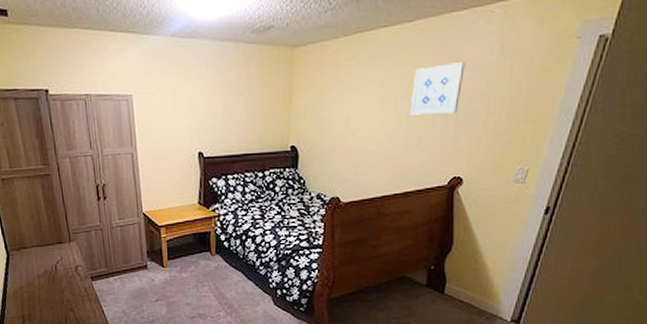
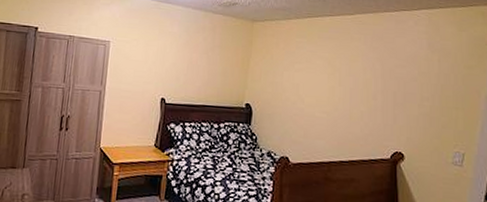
wall art: present [409,62,465,115] -> none [352,51,399,94]

